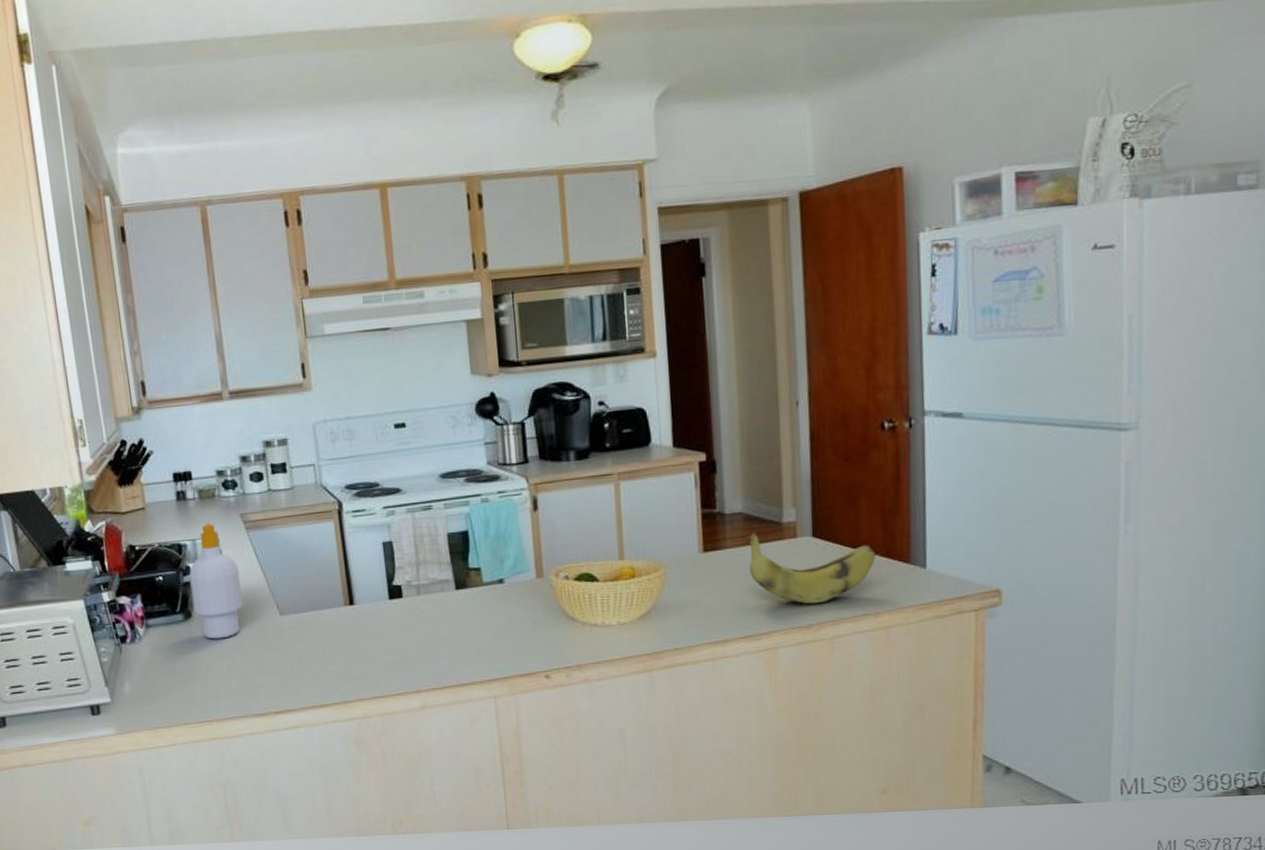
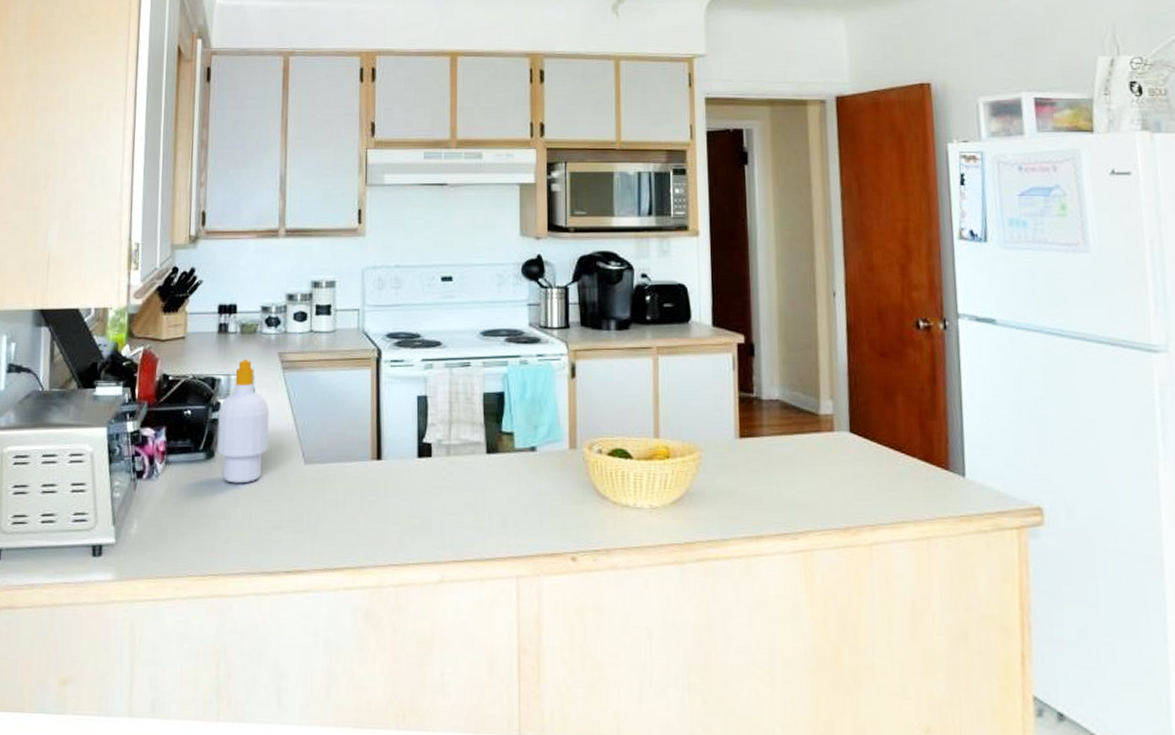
banana: present [746,533,876,604] -> none [783,423,914,505]

